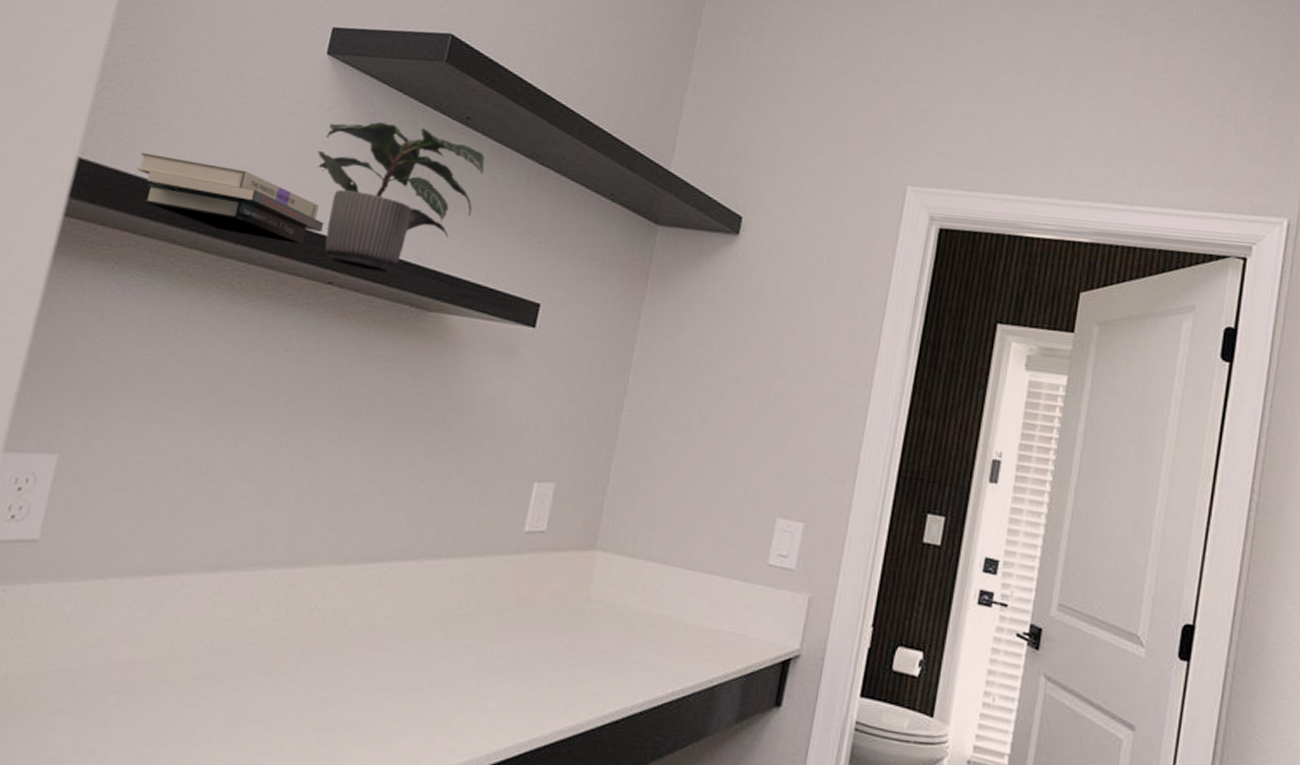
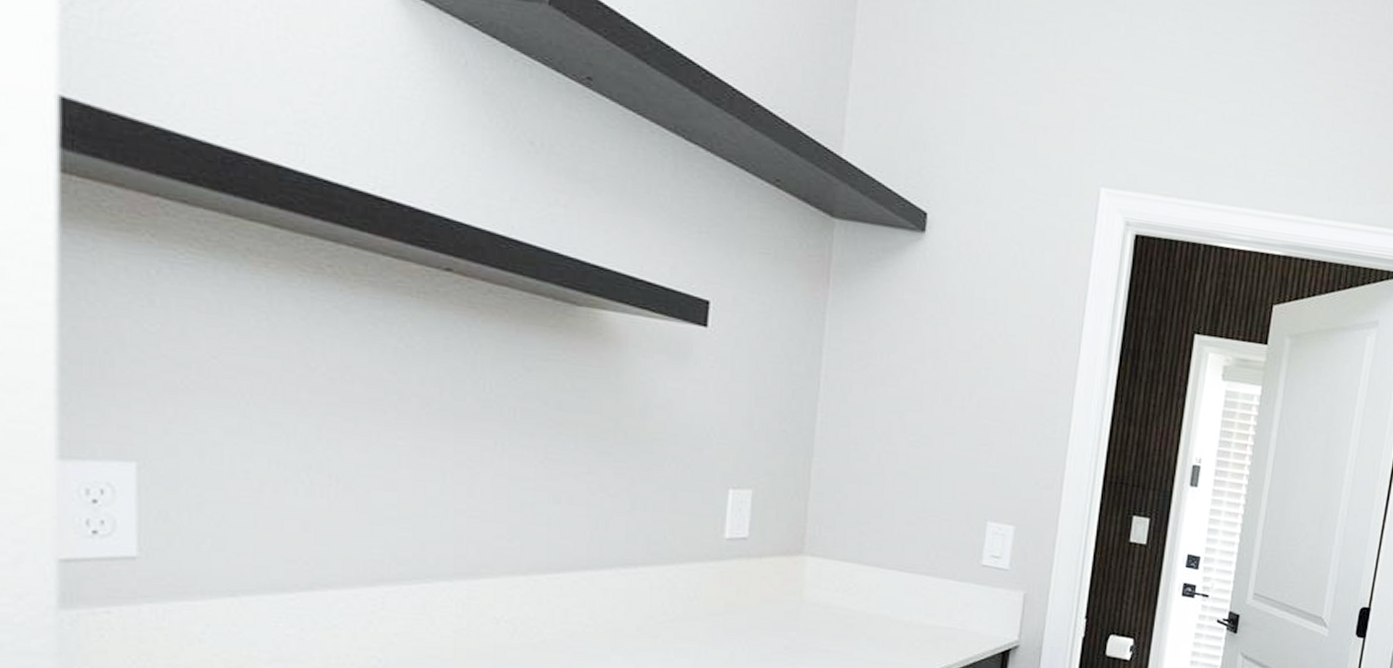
books: present [137,152,323,244] -> none [150,94,425,222]
potted plant: present [316,122,485,273] -> none [400,72,619,260]

